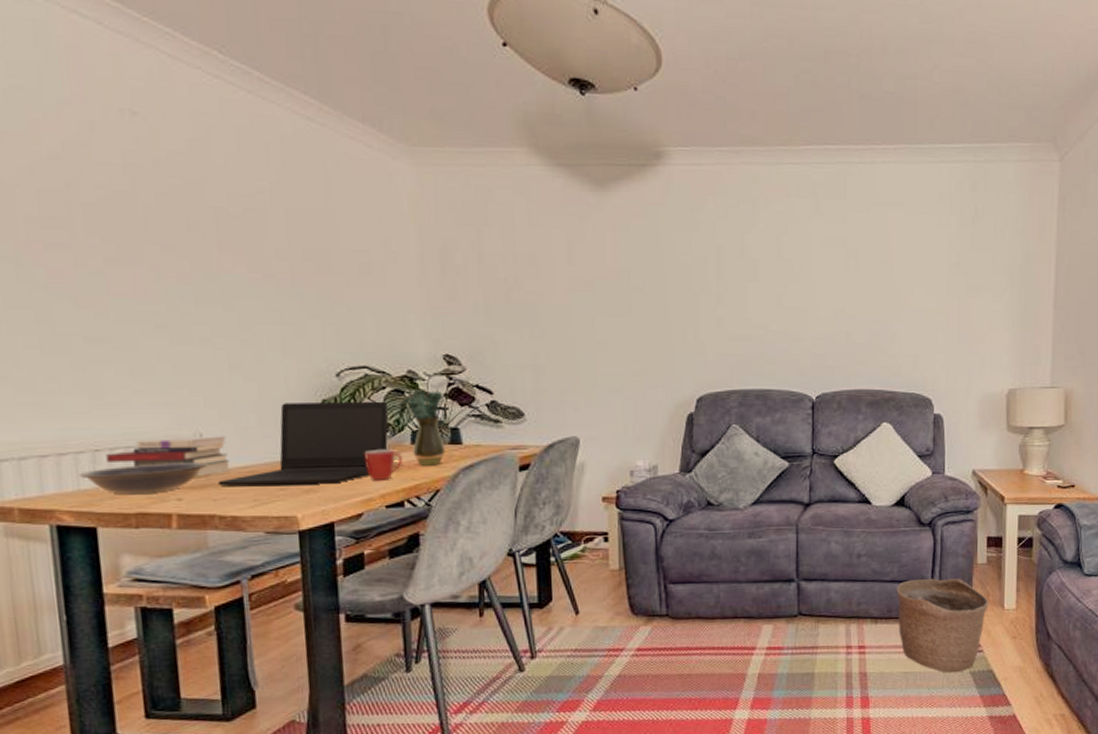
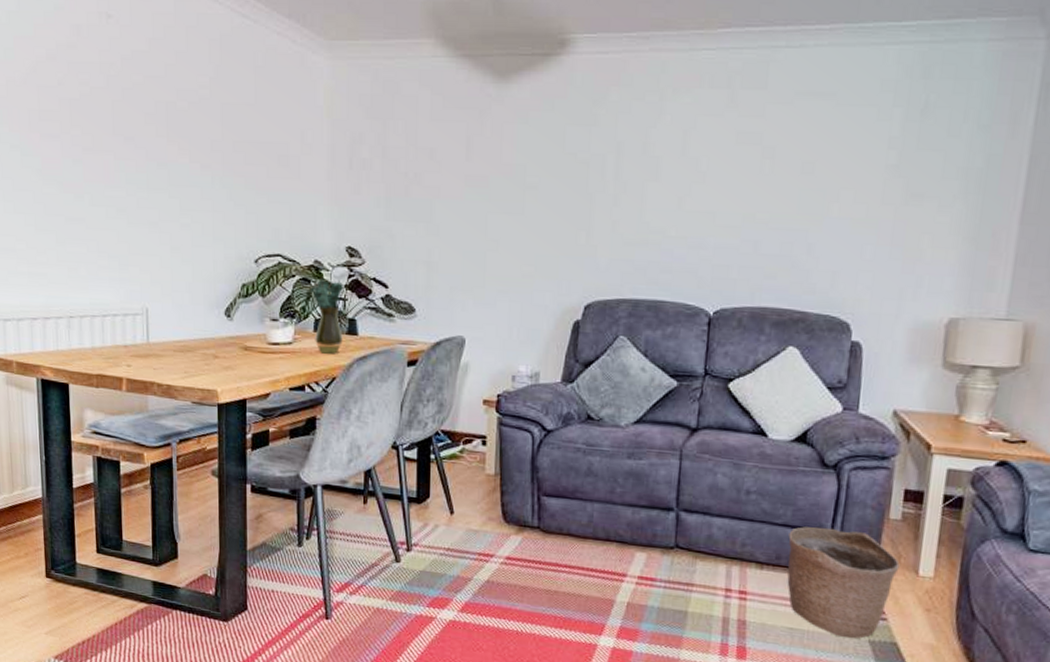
bowl: present [79,463,208,495] -> none [58,332,151,359]
books: present [106,436,231,480] -> none [78,309,168,350]
laptop: present [218,401,389,487] -> none [158,285,297,364]
mug: present [364,450,402,482] -> none [274,334,305,365]

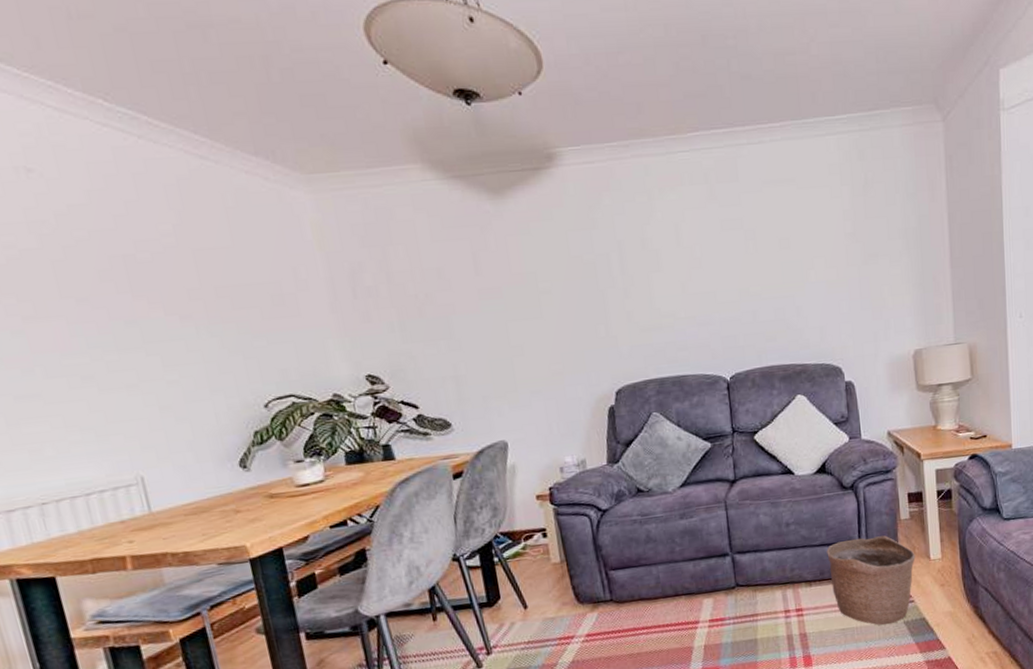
vase: present [311,275,344,354] -> none [334,408,380,485]

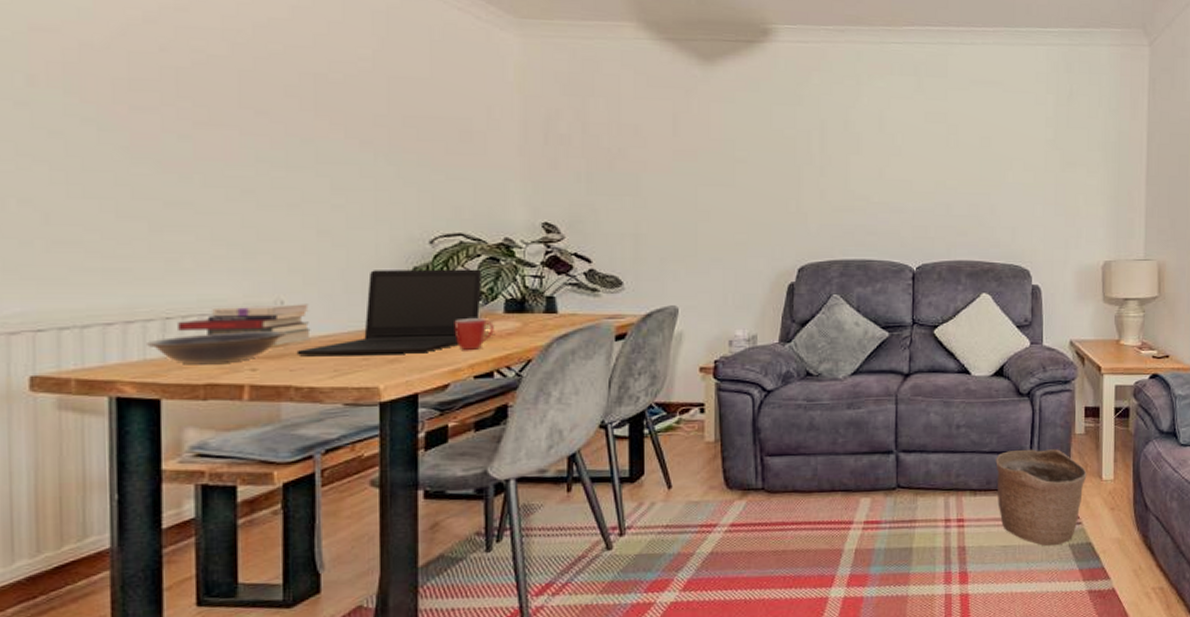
bowl: none [31,504,153,544] -> present [147,331,287,365]
books: none [53,476,176,522] -> present [178,304,311,349]
laptop: none [165,426,325,525] -> present [296,269,483,357]
mug: none [302,472,340,504] -> present [454,319,494,351]

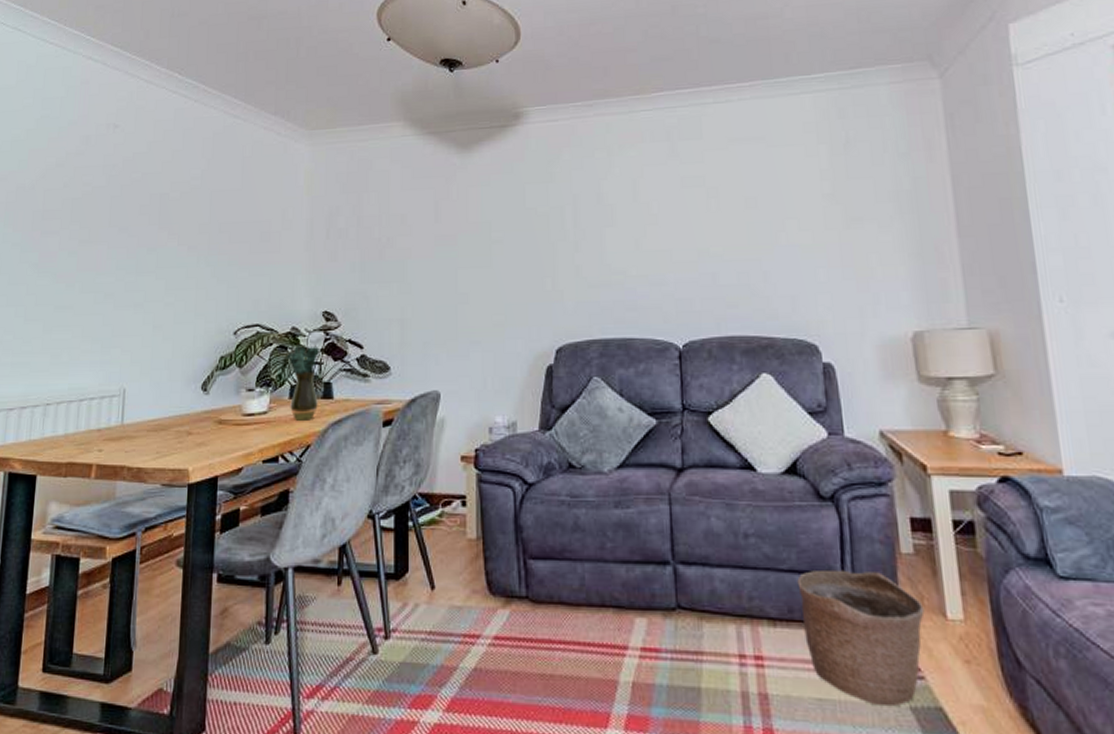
bowl: present [147,331,287,365] -> none [32,416,126,445]
books: present [178,304,311,349] -> none [53,391,143,432]
laptop: present [296,269,483,357] -> none [131,357,274,439]
mug: present [454,319,494,351] -> none [249,404,280,436]
vase: none [500,253,541,335] -> present [287,342,320,421]

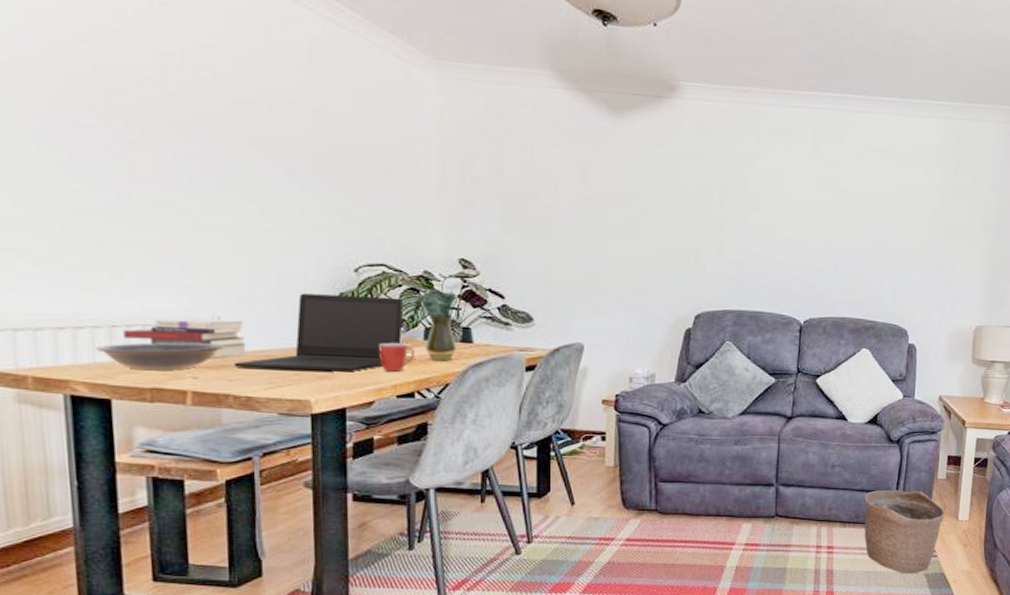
bowl: none [32,416,126,445] -> present [96,342,224,371]
books: none [53,391,143,432] -> present [123,317,247,360]
laptop: none [131,357,274,439] -> present [234,293,404,372]
mug: none [249,404,280,436] -> present [378,343,414,373]

